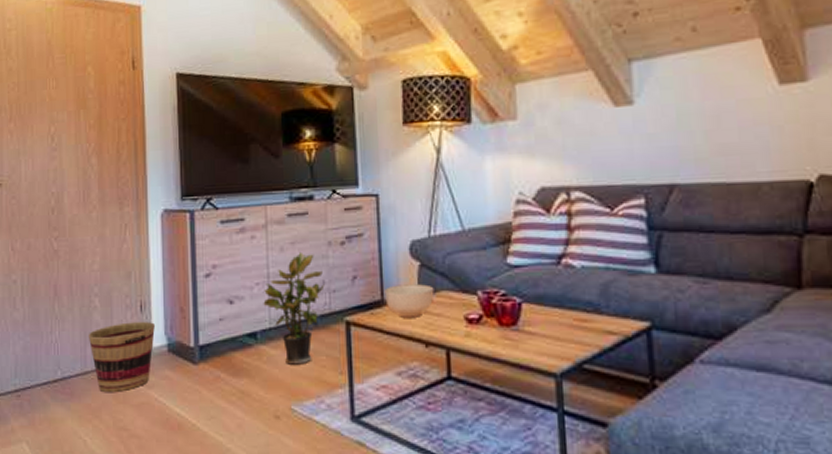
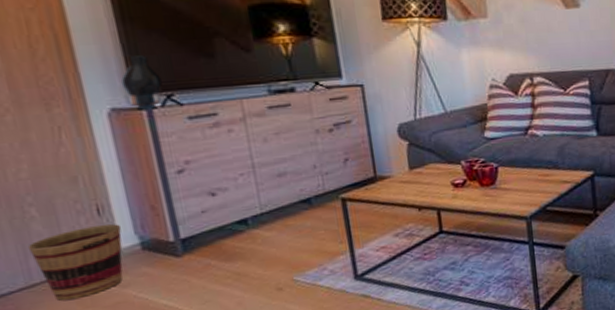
vase: none [174,160,204,212] -> present [120,55,162,110]
potted plant: present [263,251,325,365] -> none [250,141,316,243]
bowl: present [385,284,434,318] -> none [377,159,424,190]

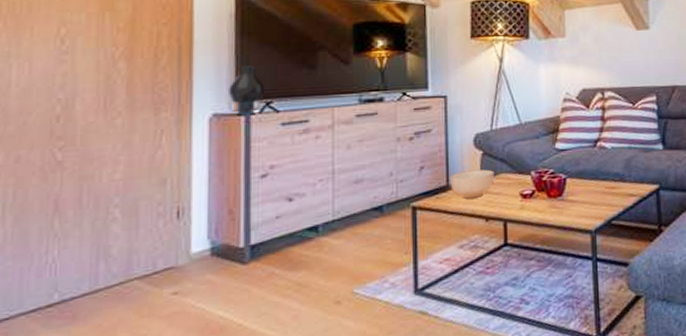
basket: present [27,224,123,301] -> none [101,228,195,309]
bowl: none [377,159,424,190] -> present [450,169,495,199]

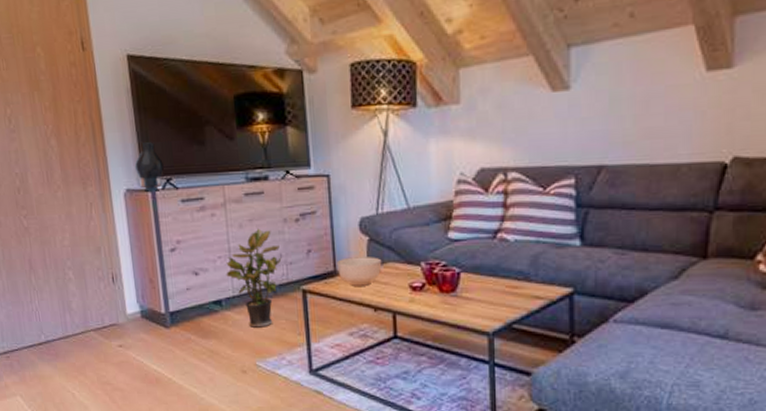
potted plant: none [326,148,392,252] -> present [226,228,282,328]

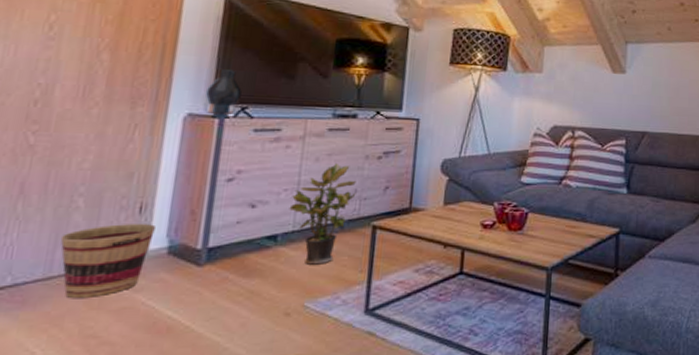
basket: none [65,292,128,354] -> present [60,224,155,299]
bowl: present [337,257,382,286] -> none [413,195,458,223]

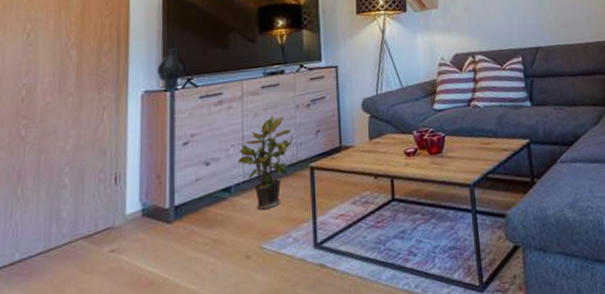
basket: present [60,224,155,299] -> none [54,191,129,266]

